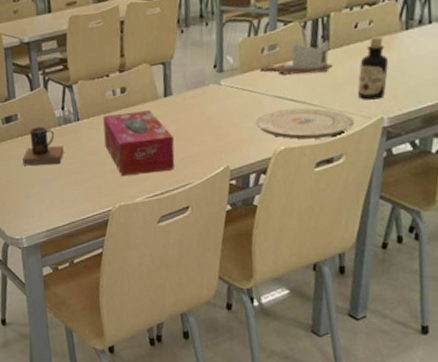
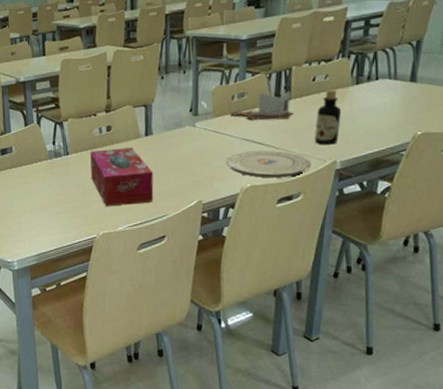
mug: present [22,126,64,166] -> none [16,159,54,195]

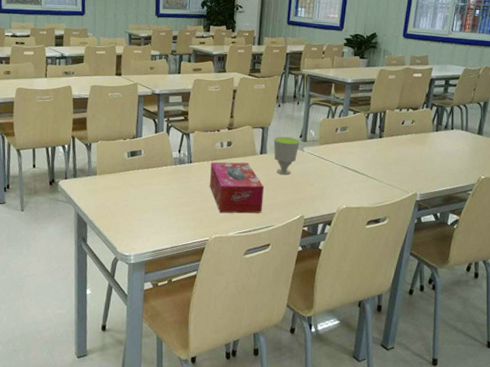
cup: none [159,113,190,156] -> present [273,137,300,175]
plate: present [226,150,312,178] -> none [327,177,397,203]
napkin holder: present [229,91,293,120] -> none [333,128,385,153]
bottle: present [315,89,342,145] -> none [401,133,424,179]

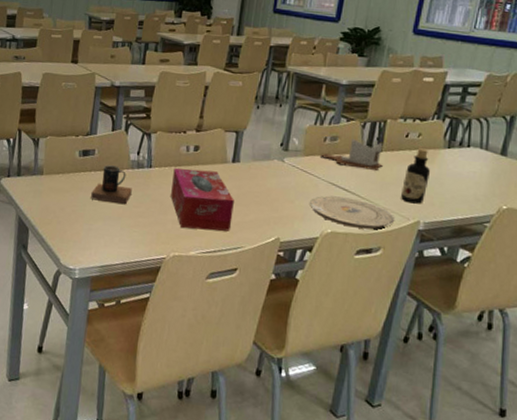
mug: none [140,163,176,197] -> present [91,165,132,205]
cup: present [273,137,300,175] -> none [248,143,280,189]
plate: none [327,177,397,203] -> present [310,195,395,230]
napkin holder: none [333,128,385,153] -> present [319,139,383,170]
bottle: none [401,133,424,179] -> present [401,148,431,204]

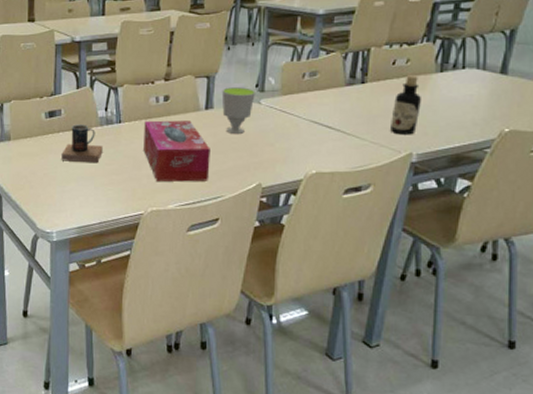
cup: none [248,143,280,189] -> present [221,87,255,134]
plate: present [310,195,395,230] -> none [291,135,385,166]
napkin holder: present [319,139,383,170] -> none [299,72,368,103]

